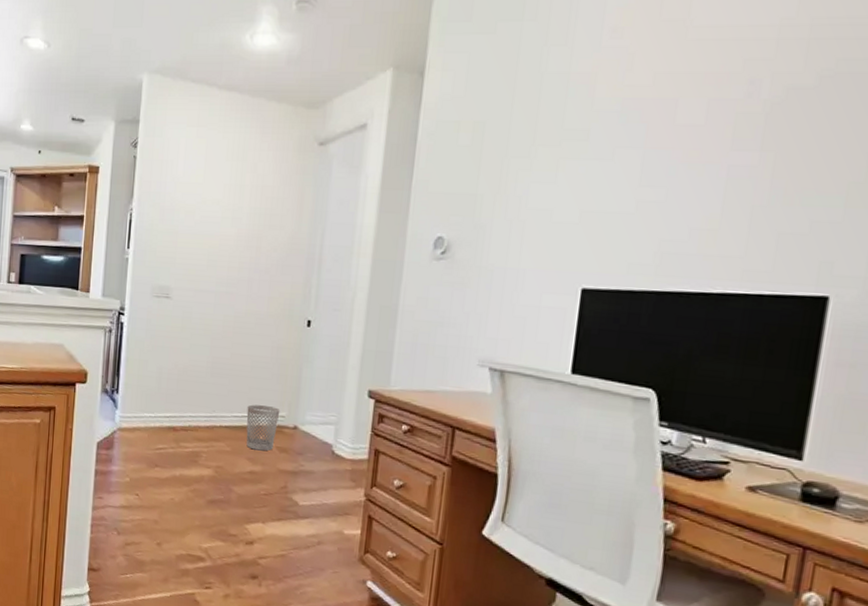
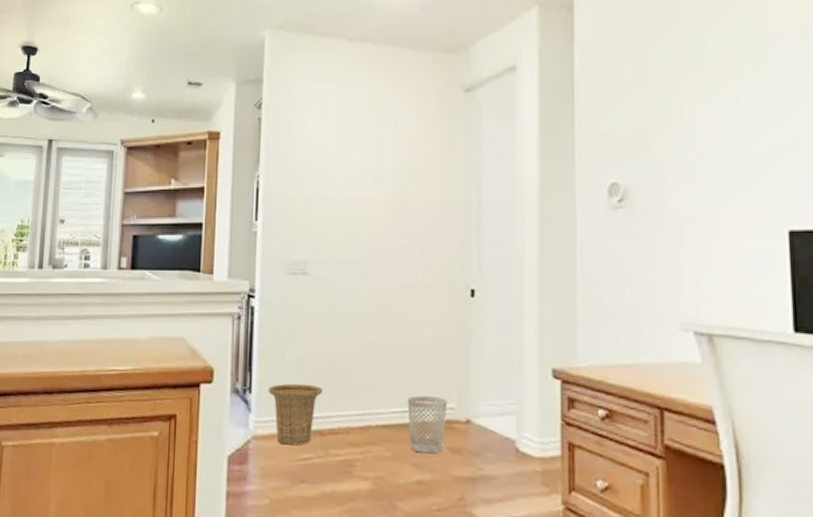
basket: none [132,388,178,437] -> present [268,383,323,445]

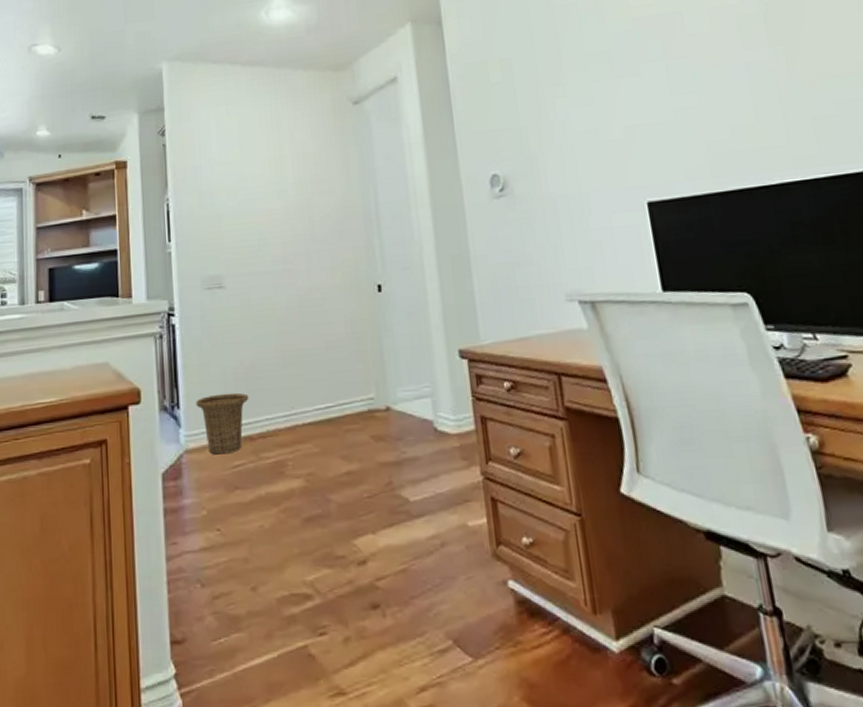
wastebasket: present [407,396,448,454] -> none [329,389,368,445]

